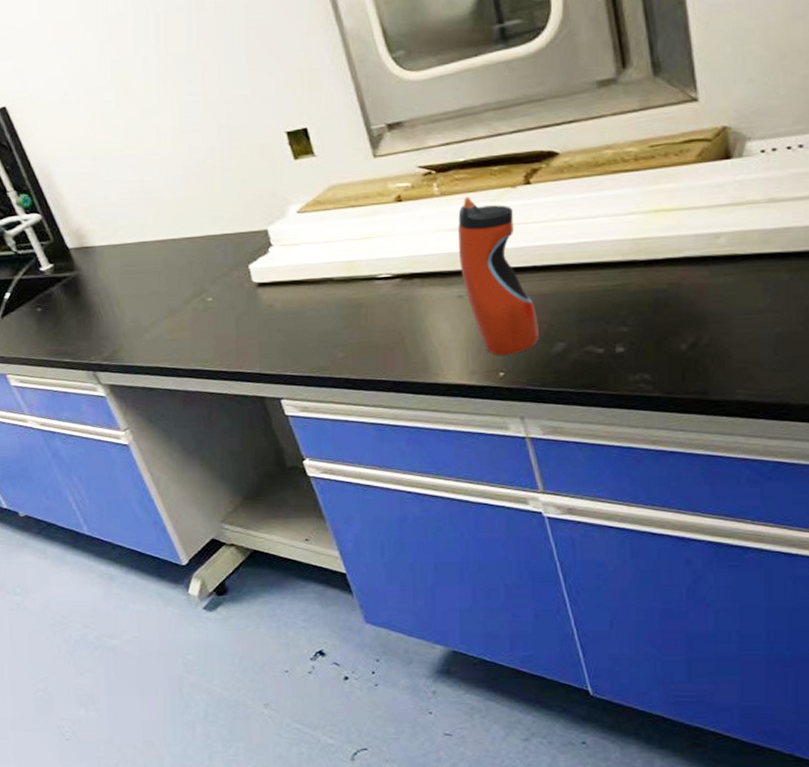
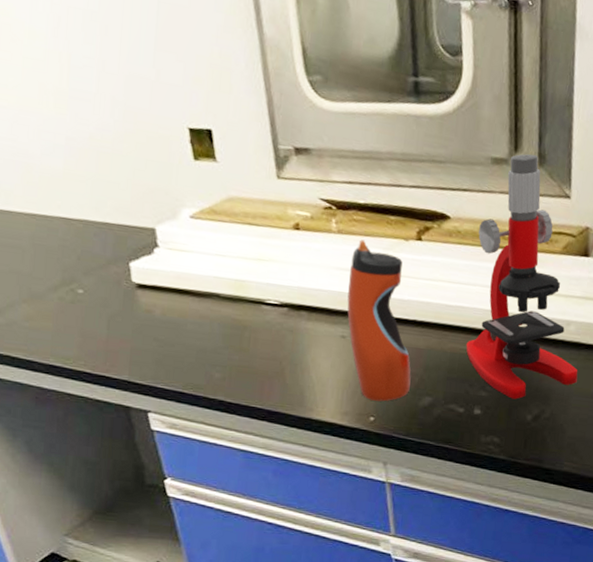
microscope: none [593,65,738,330] -> present [466,154,578,400]

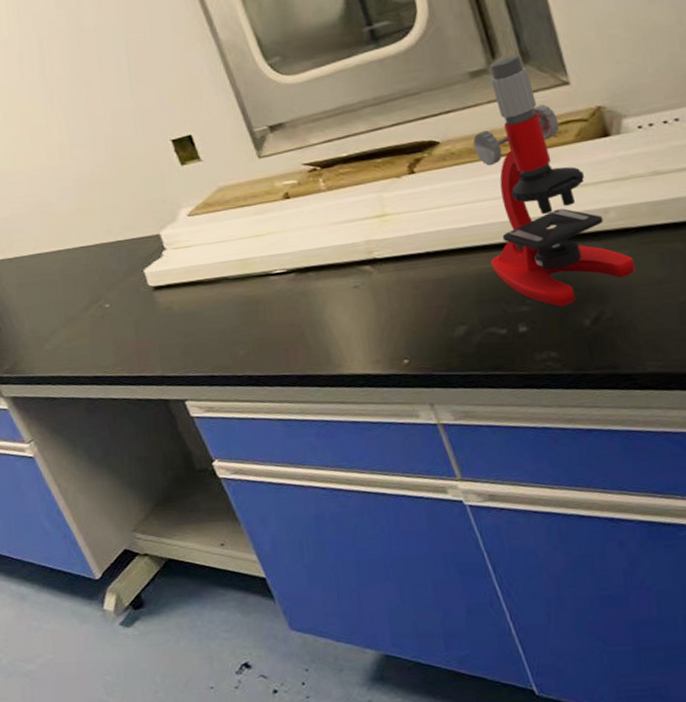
water bottle: present [347,239,411,402] -> none [346,189,440,343]

